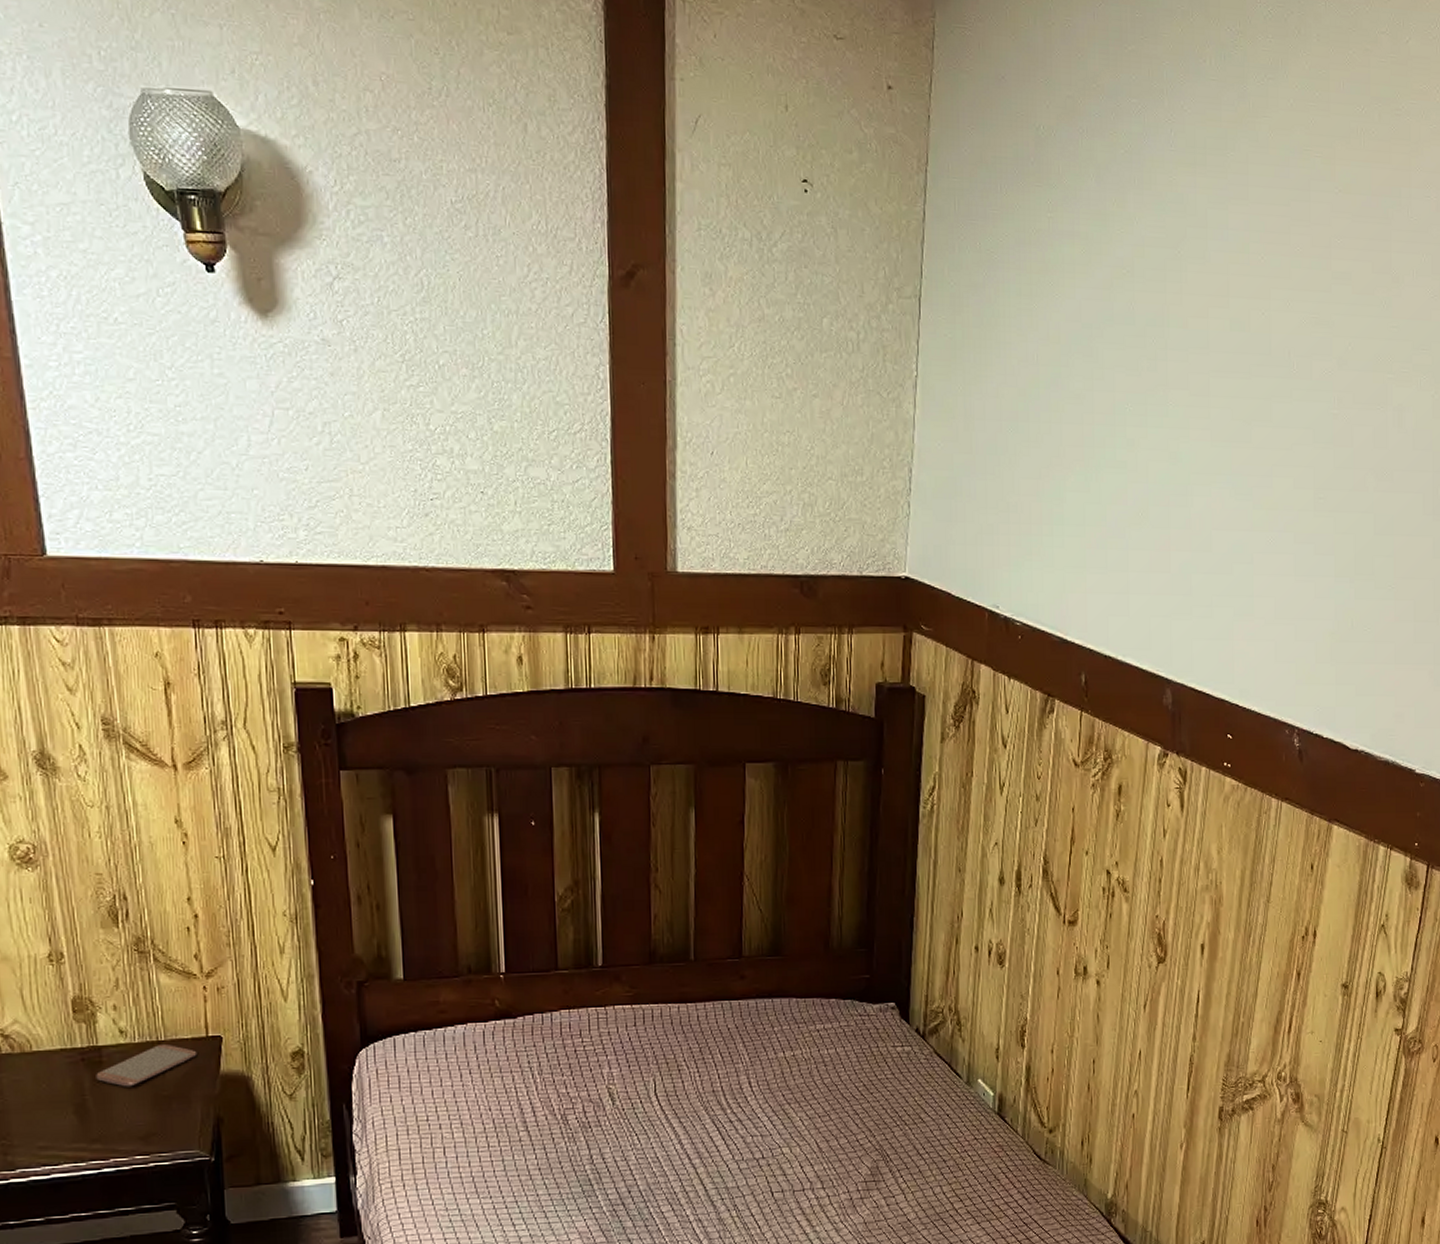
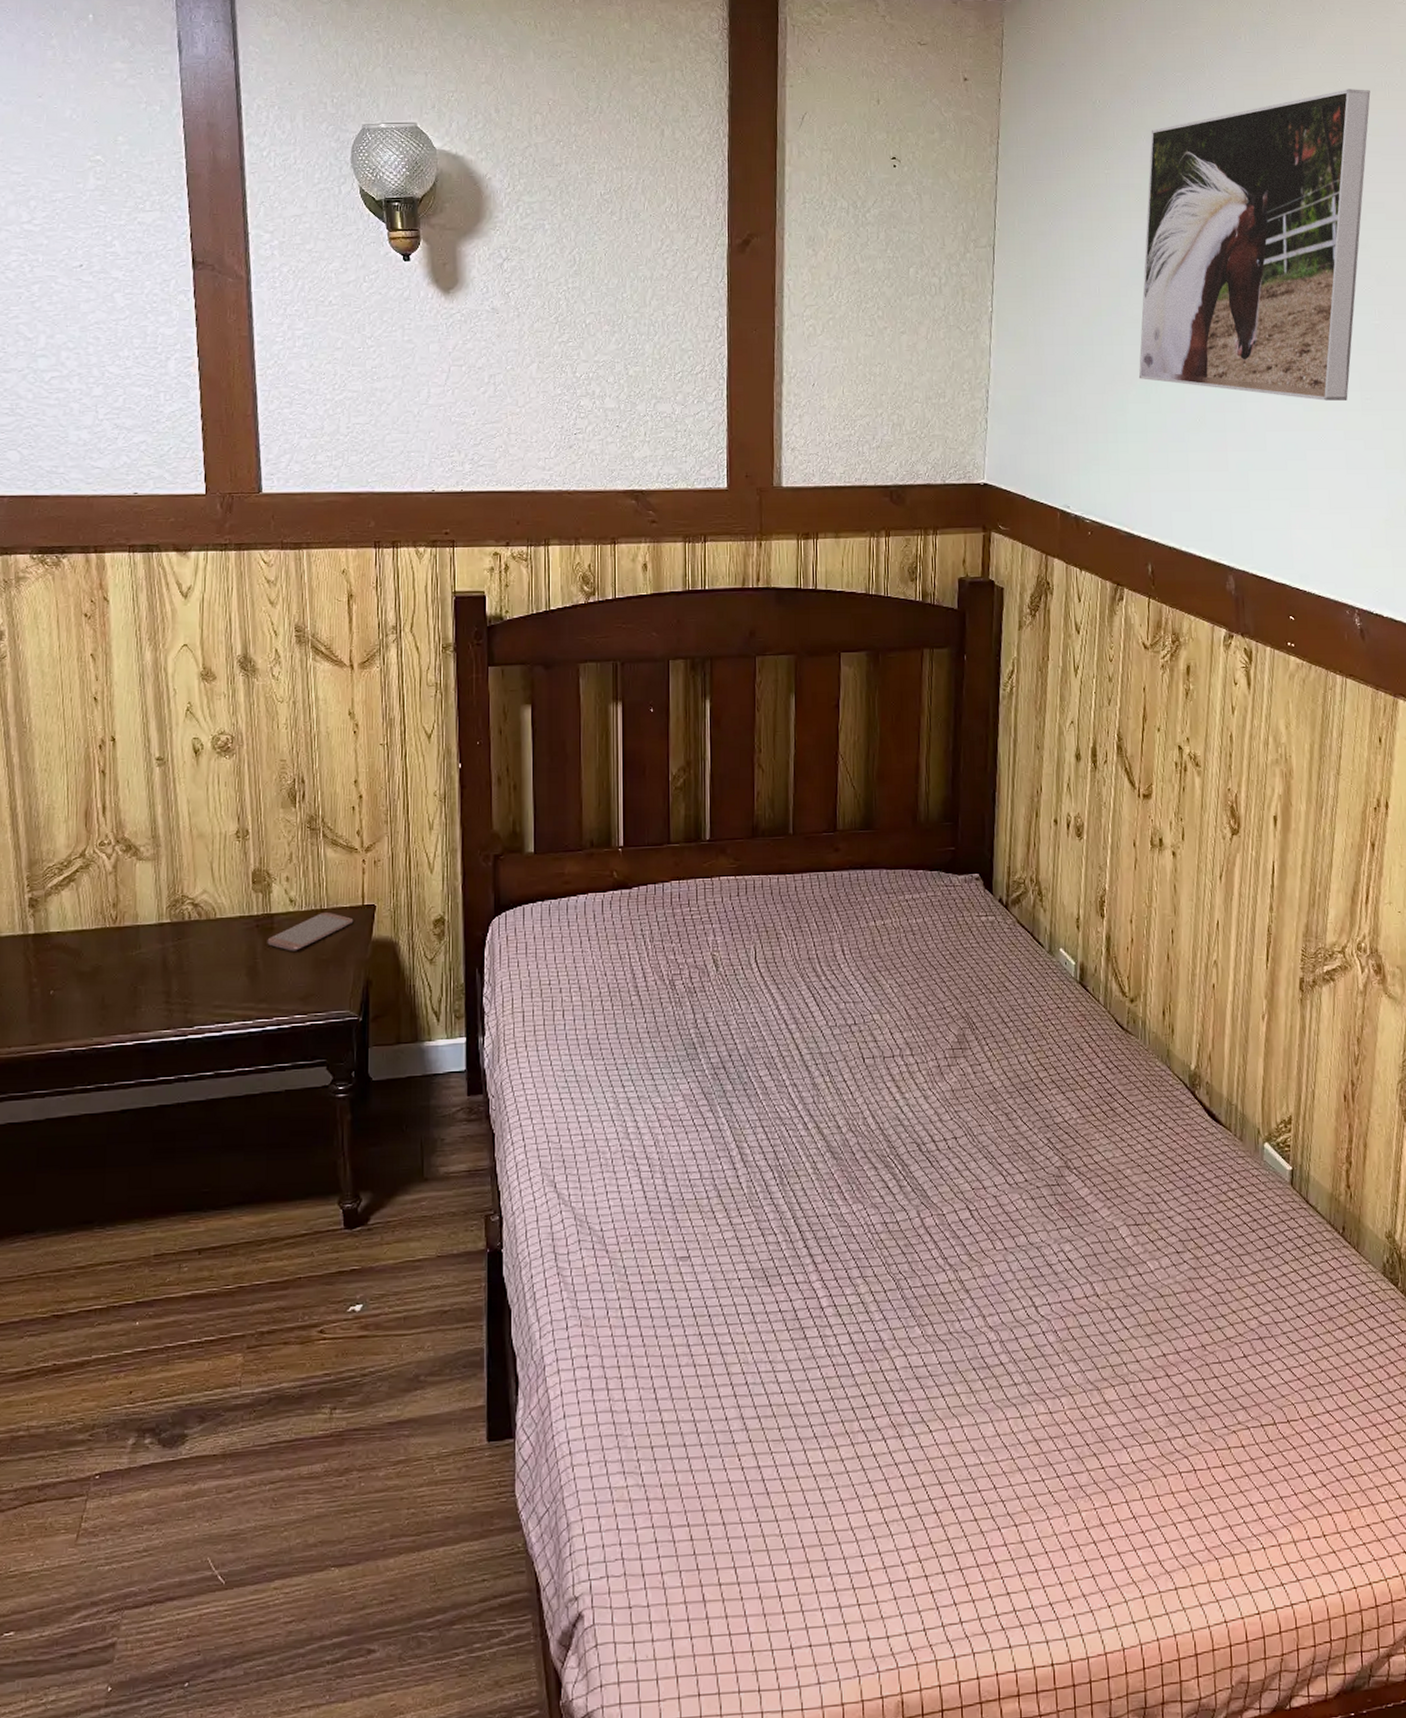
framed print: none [1078,133,1344,499] -> present [1138,89,1371,401]

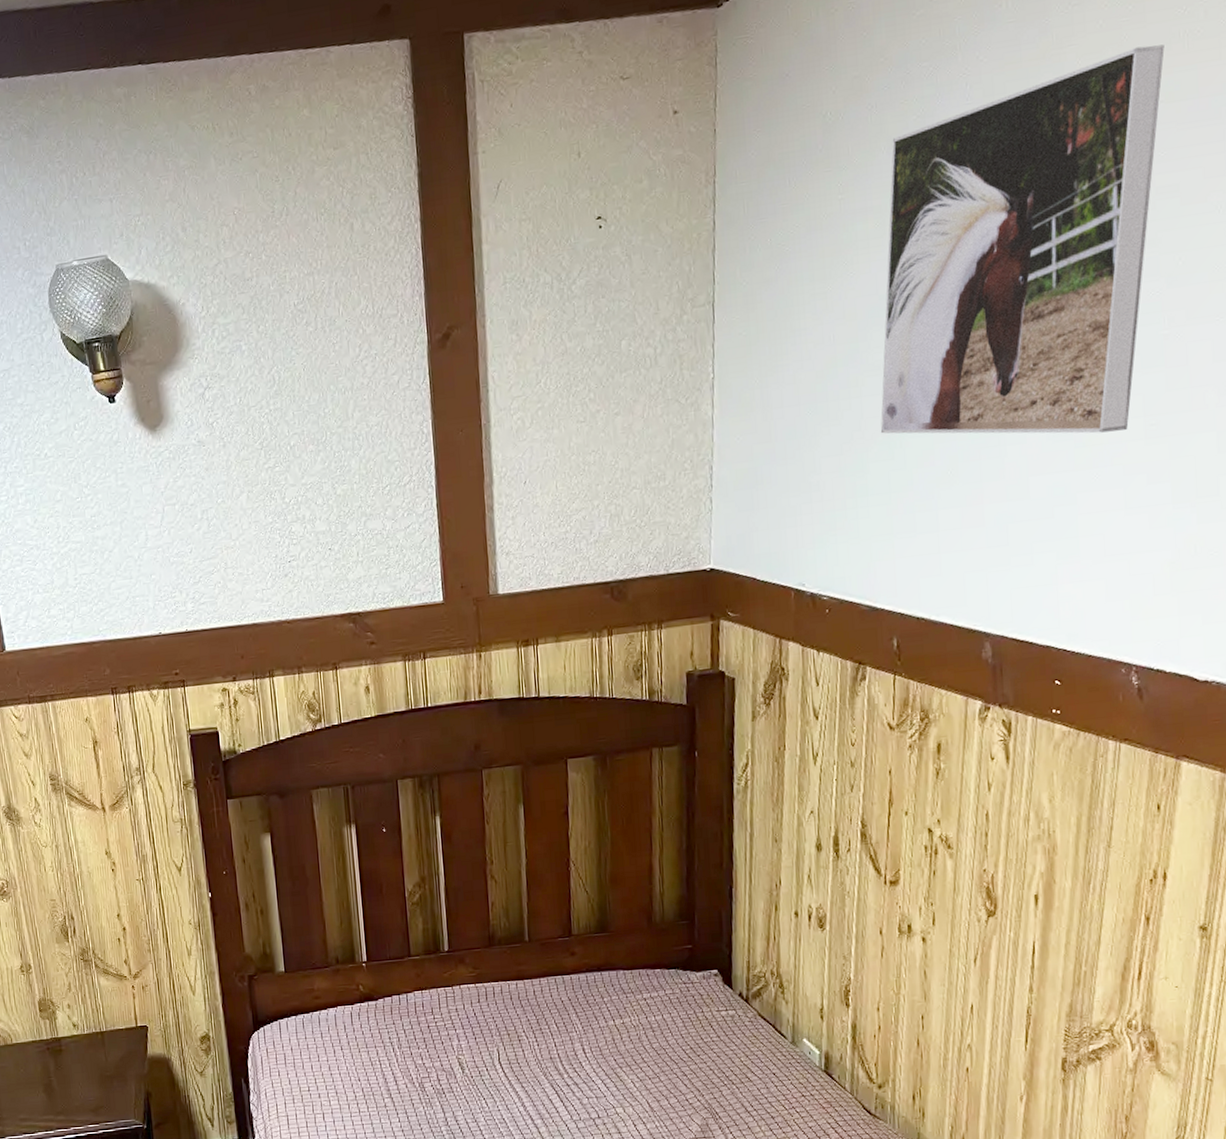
smartphone: present [267,913,354,951] -> none [58,1034,130,1070]

